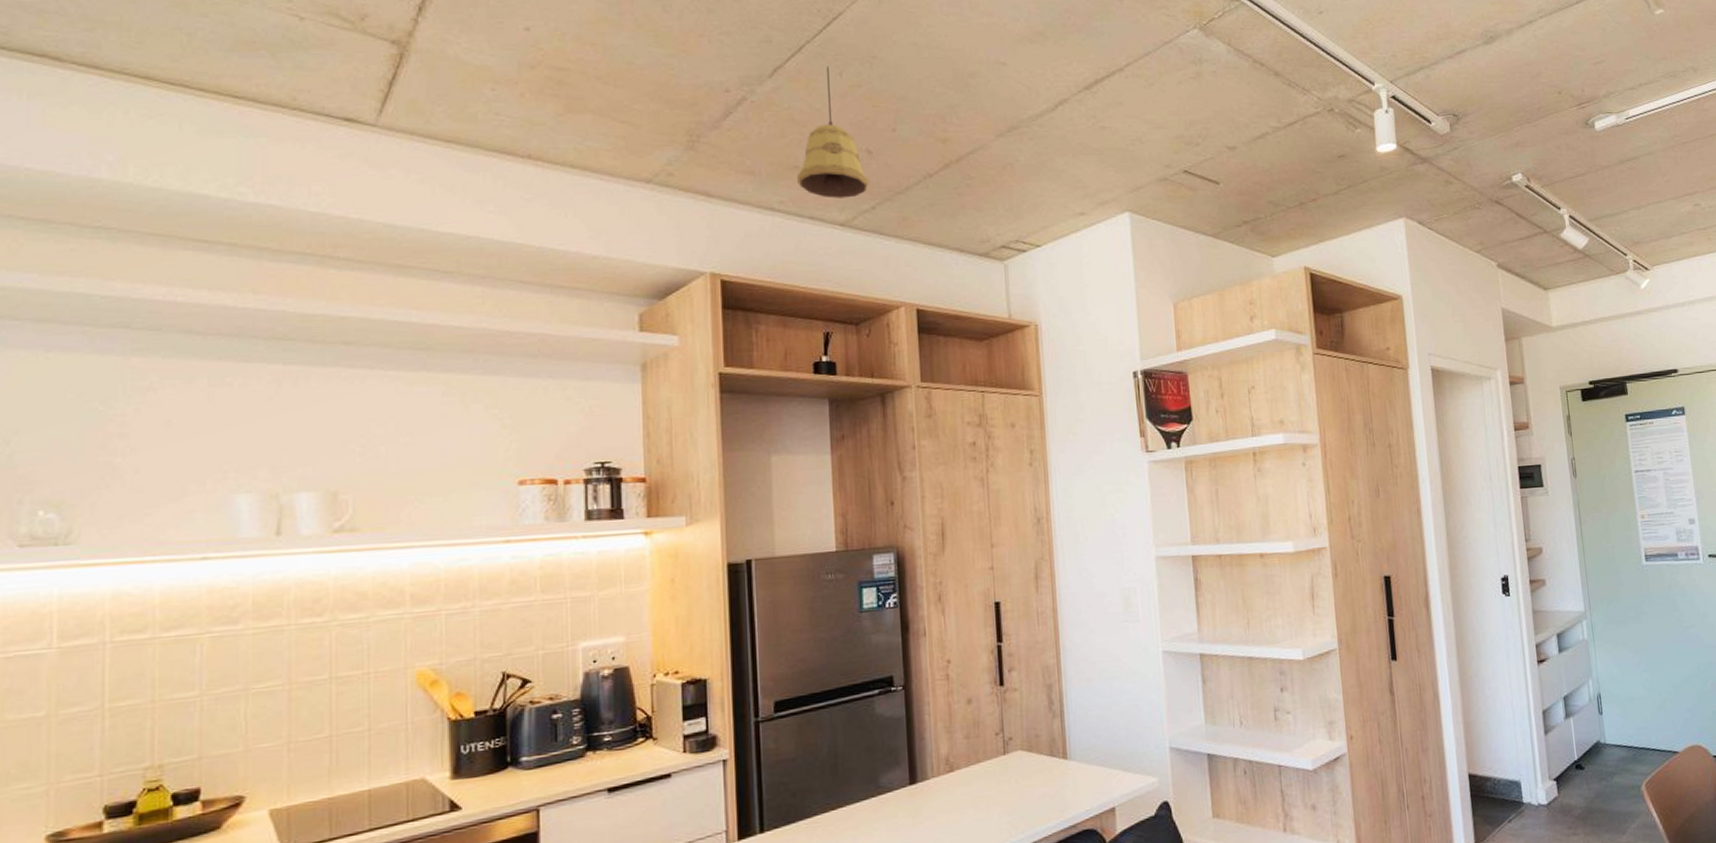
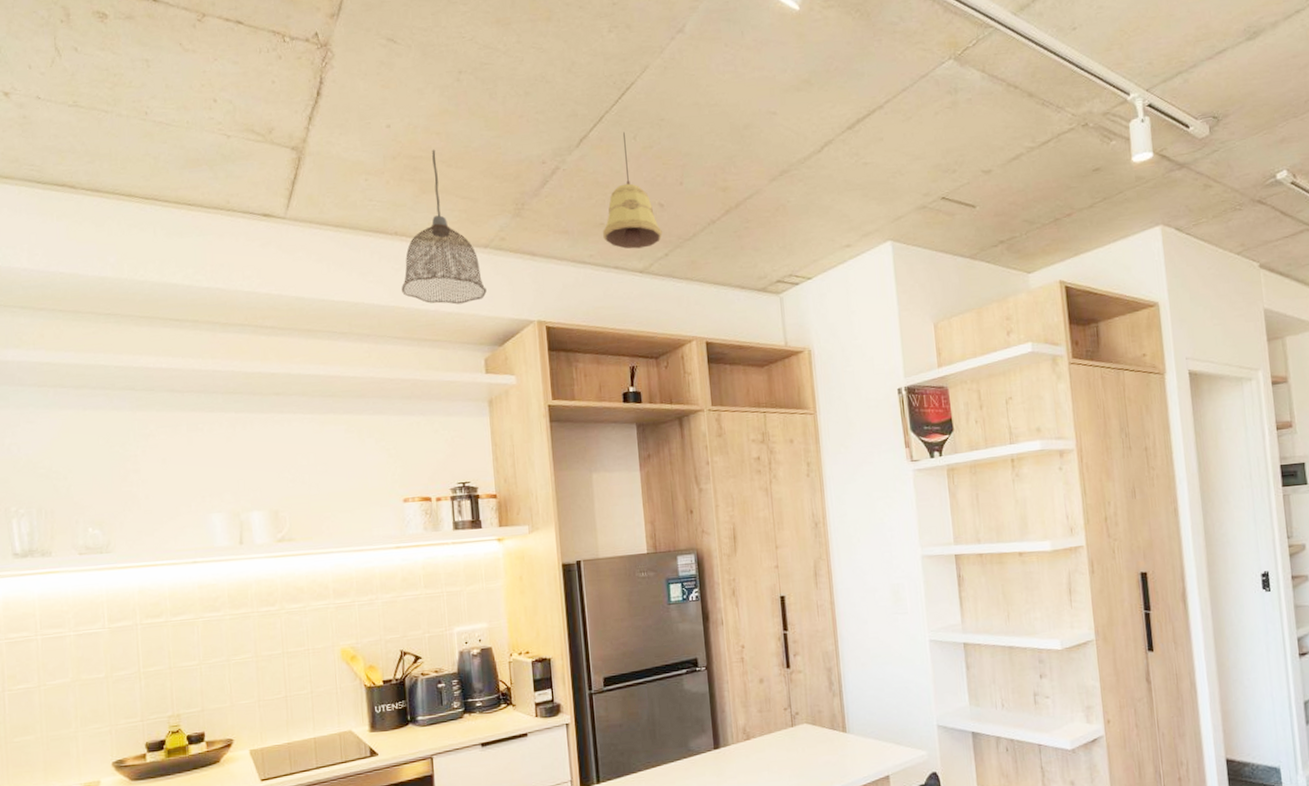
pendant lamp: none [533,62,646,247] -> present [402,149,487,305]

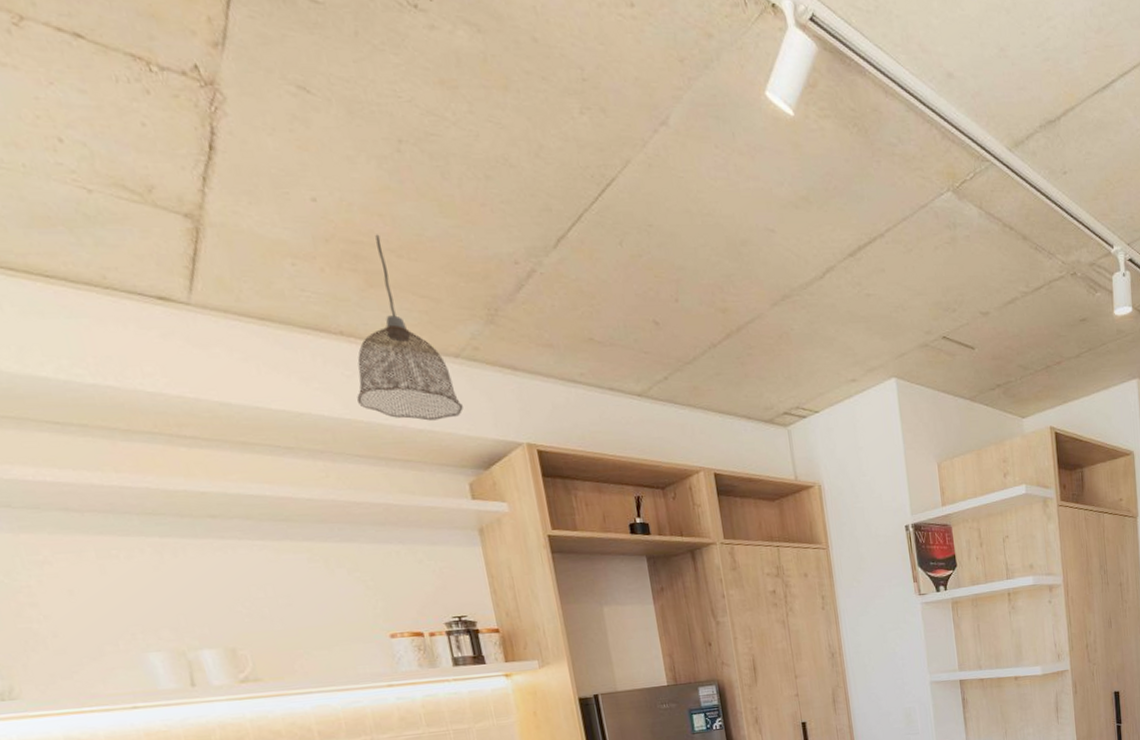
pendant light: present [603,131,663,249] -> none [593,235,660,370]

